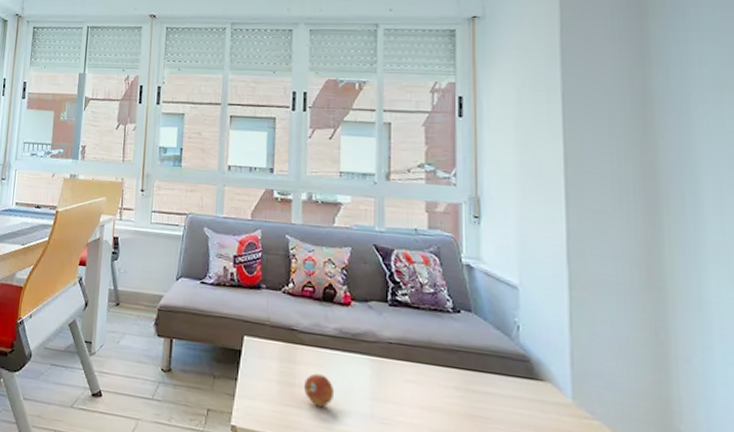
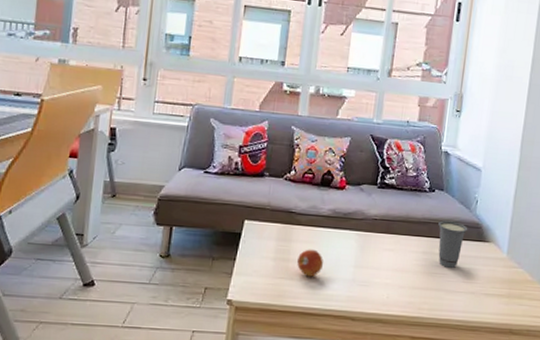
cup: none [469,348,512,413] -> present [437,220,468,269]

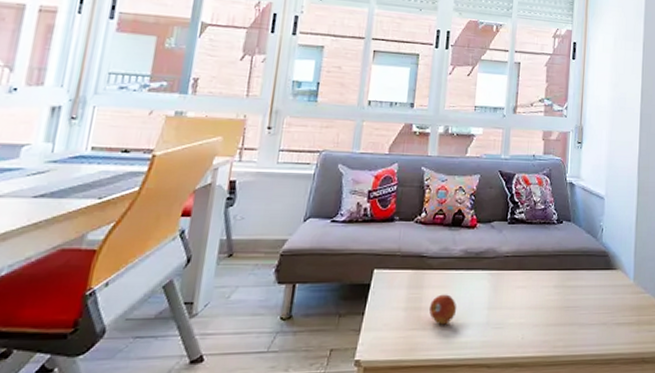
cup: present [437,220,468,269] -> none [567,252,596,301]

